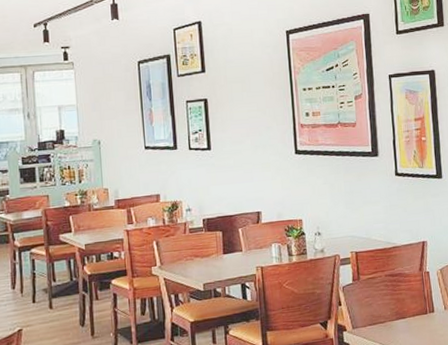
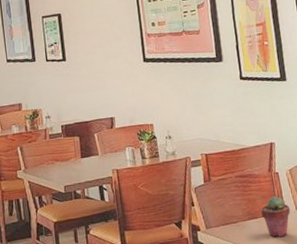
potted succulent: none [409,296,439,338] -> present [260,196,291,237]

